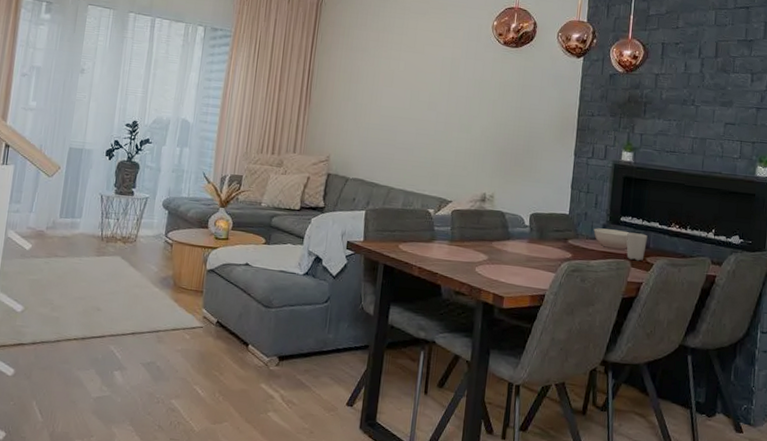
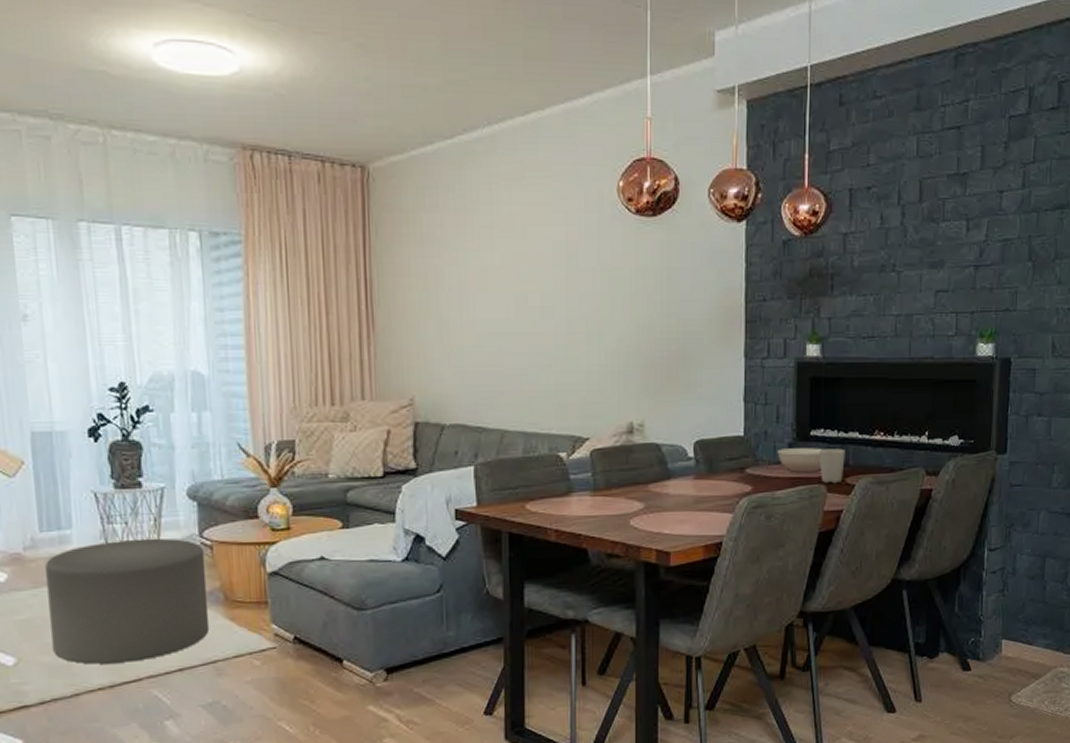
pouf: none [49,231,167,323] -> present [45,538,210,665]

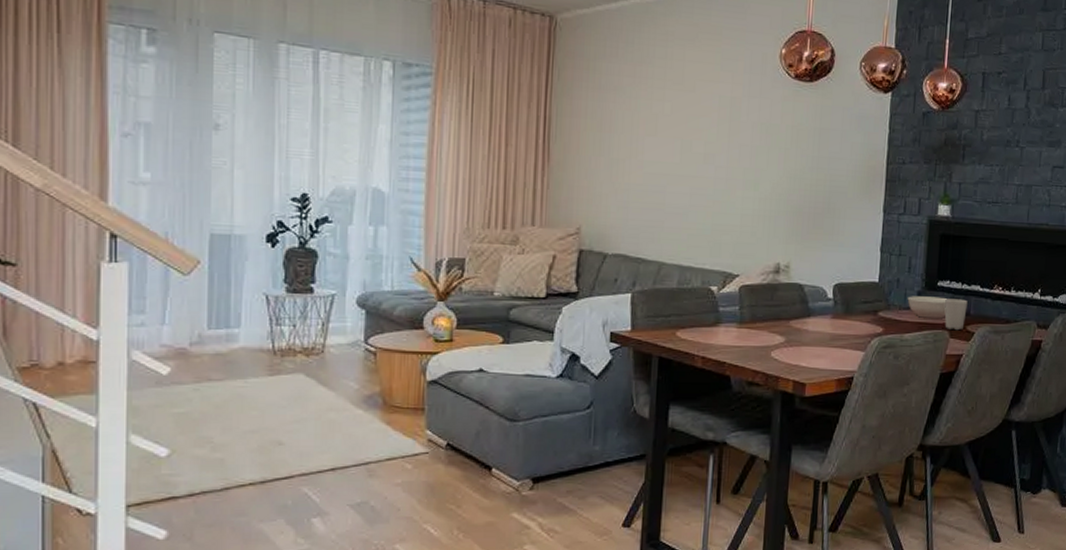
pouf: present [45,538,210,665] -> none [208,341,368,460]

